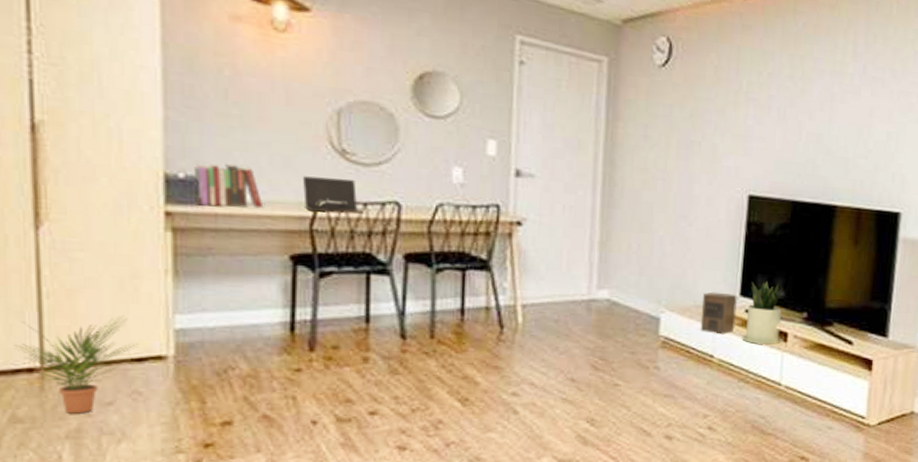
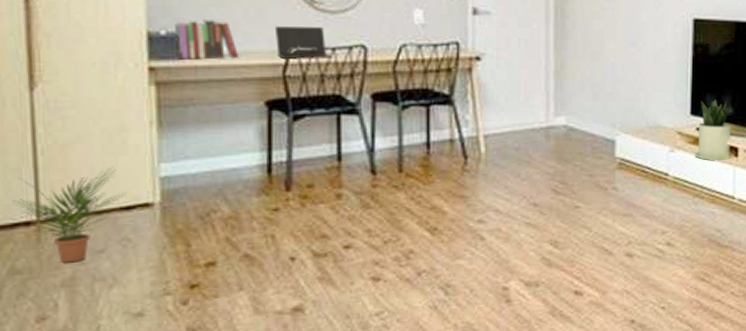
speaker: present [700,291,738,336] -> none [654,112,689,154]

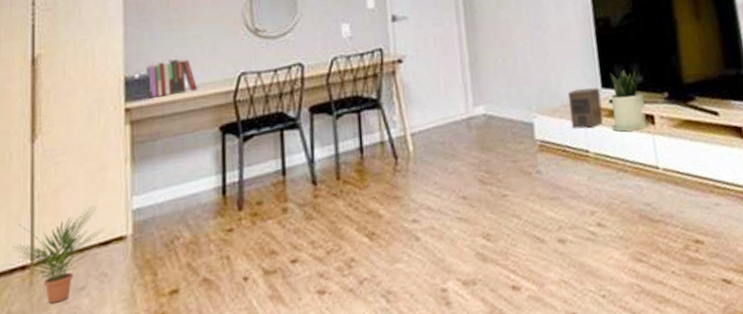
laptop: present [274,26,332,60] -> none [226,51,274,87]
speaker: none [654,112,689,154] -> present [568,87,603,130]

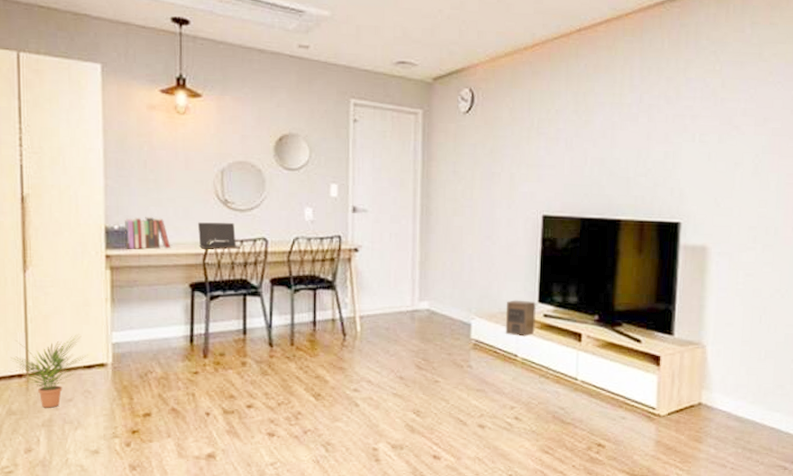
laptop: none [226,51,274,87] -> present [197,222,240,250]
planter: present [609,69,651,132] -> none [541,289,578,345]

